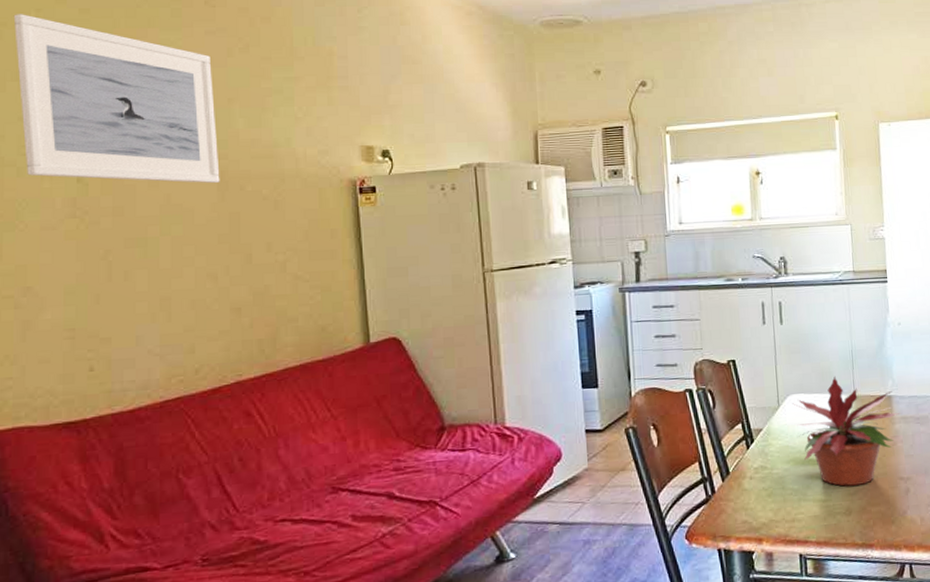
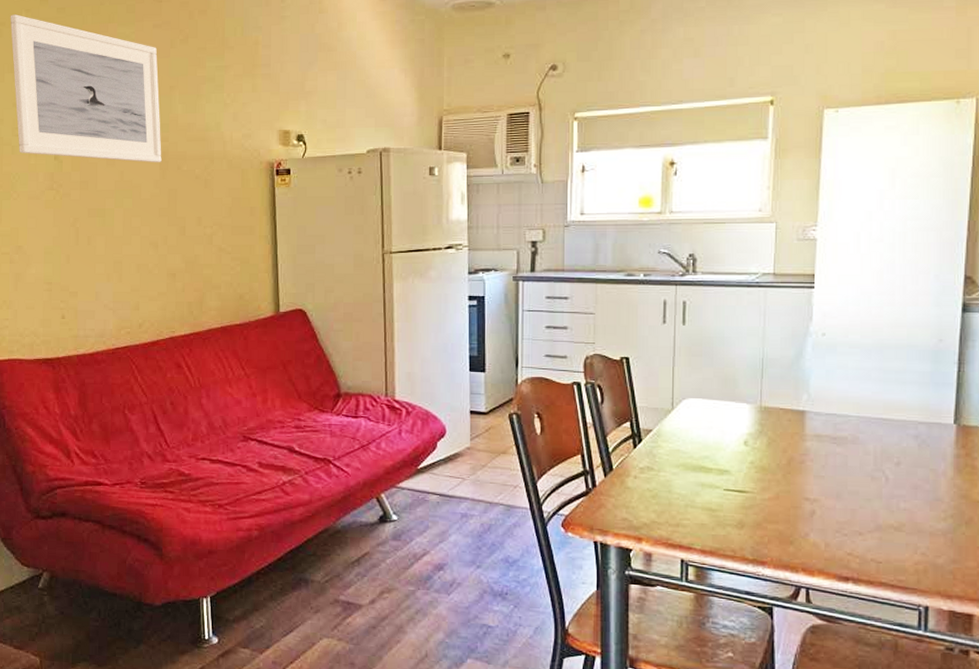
potted plant: present [793,376,902,487] -> none [688,384,815,500]

